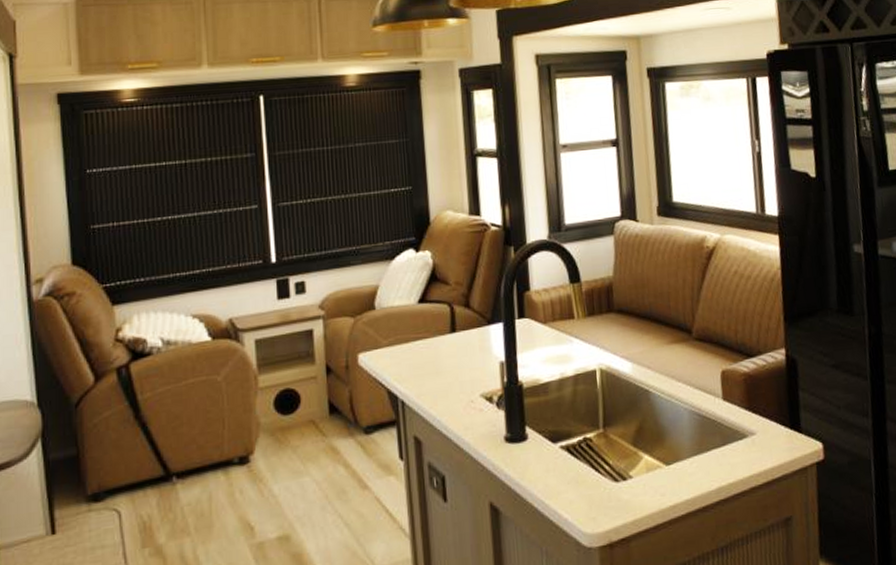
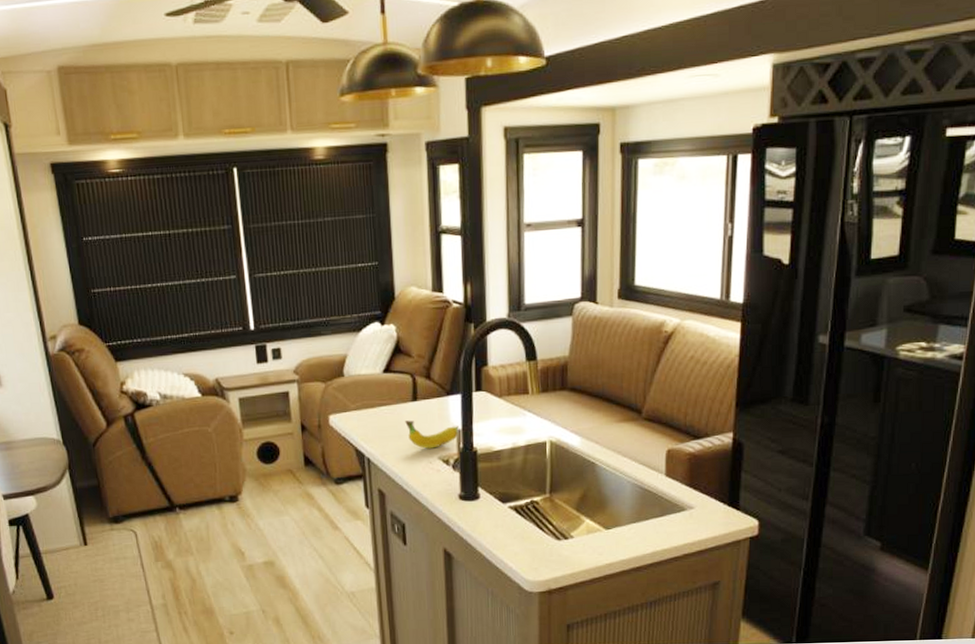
fruit: none [443,354,502,386] -> present [405,420,459,449]

